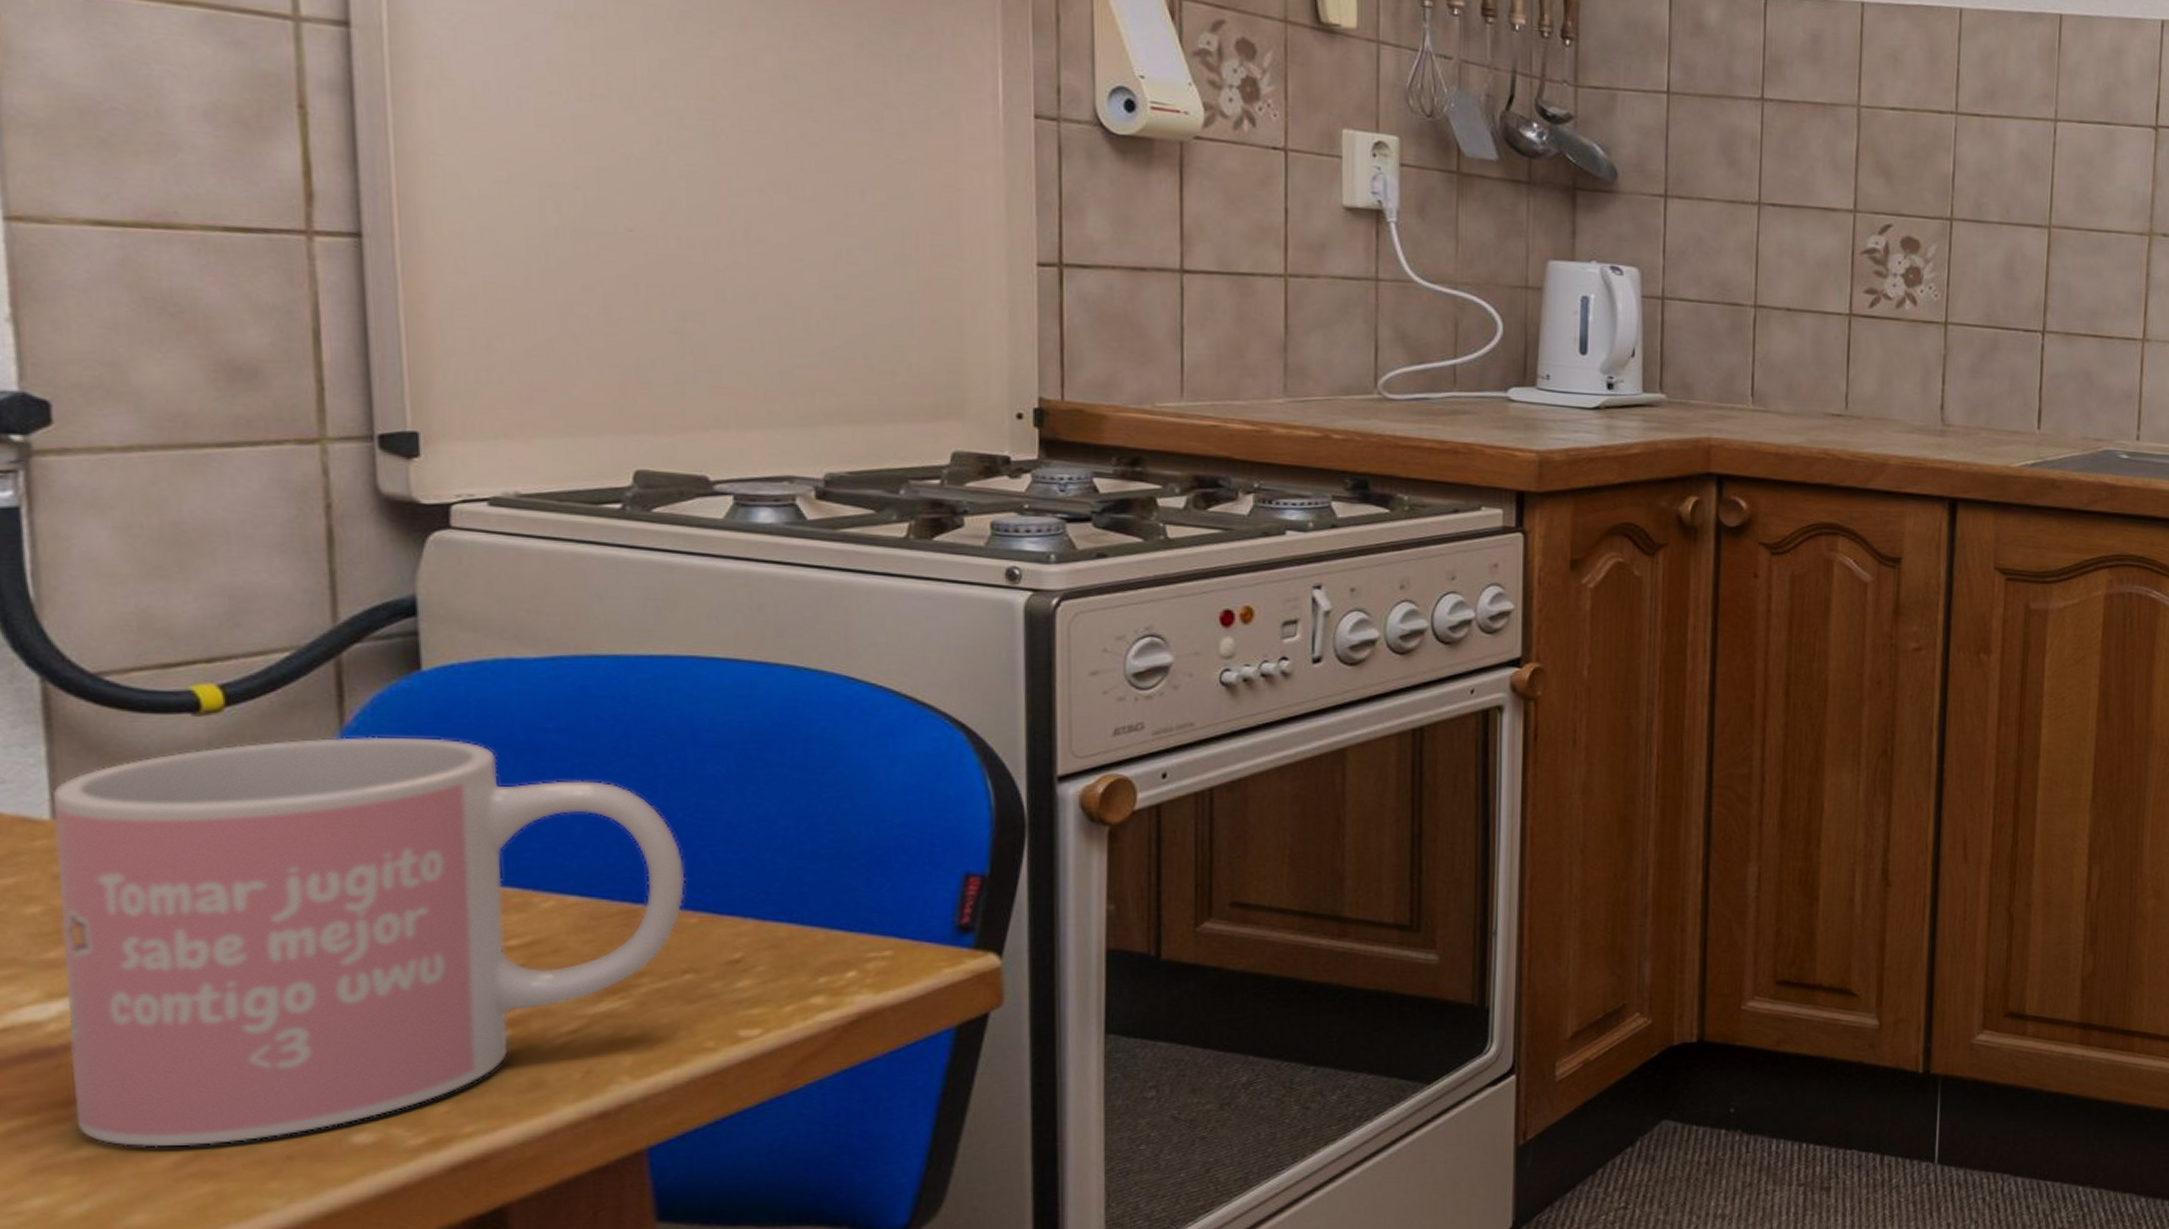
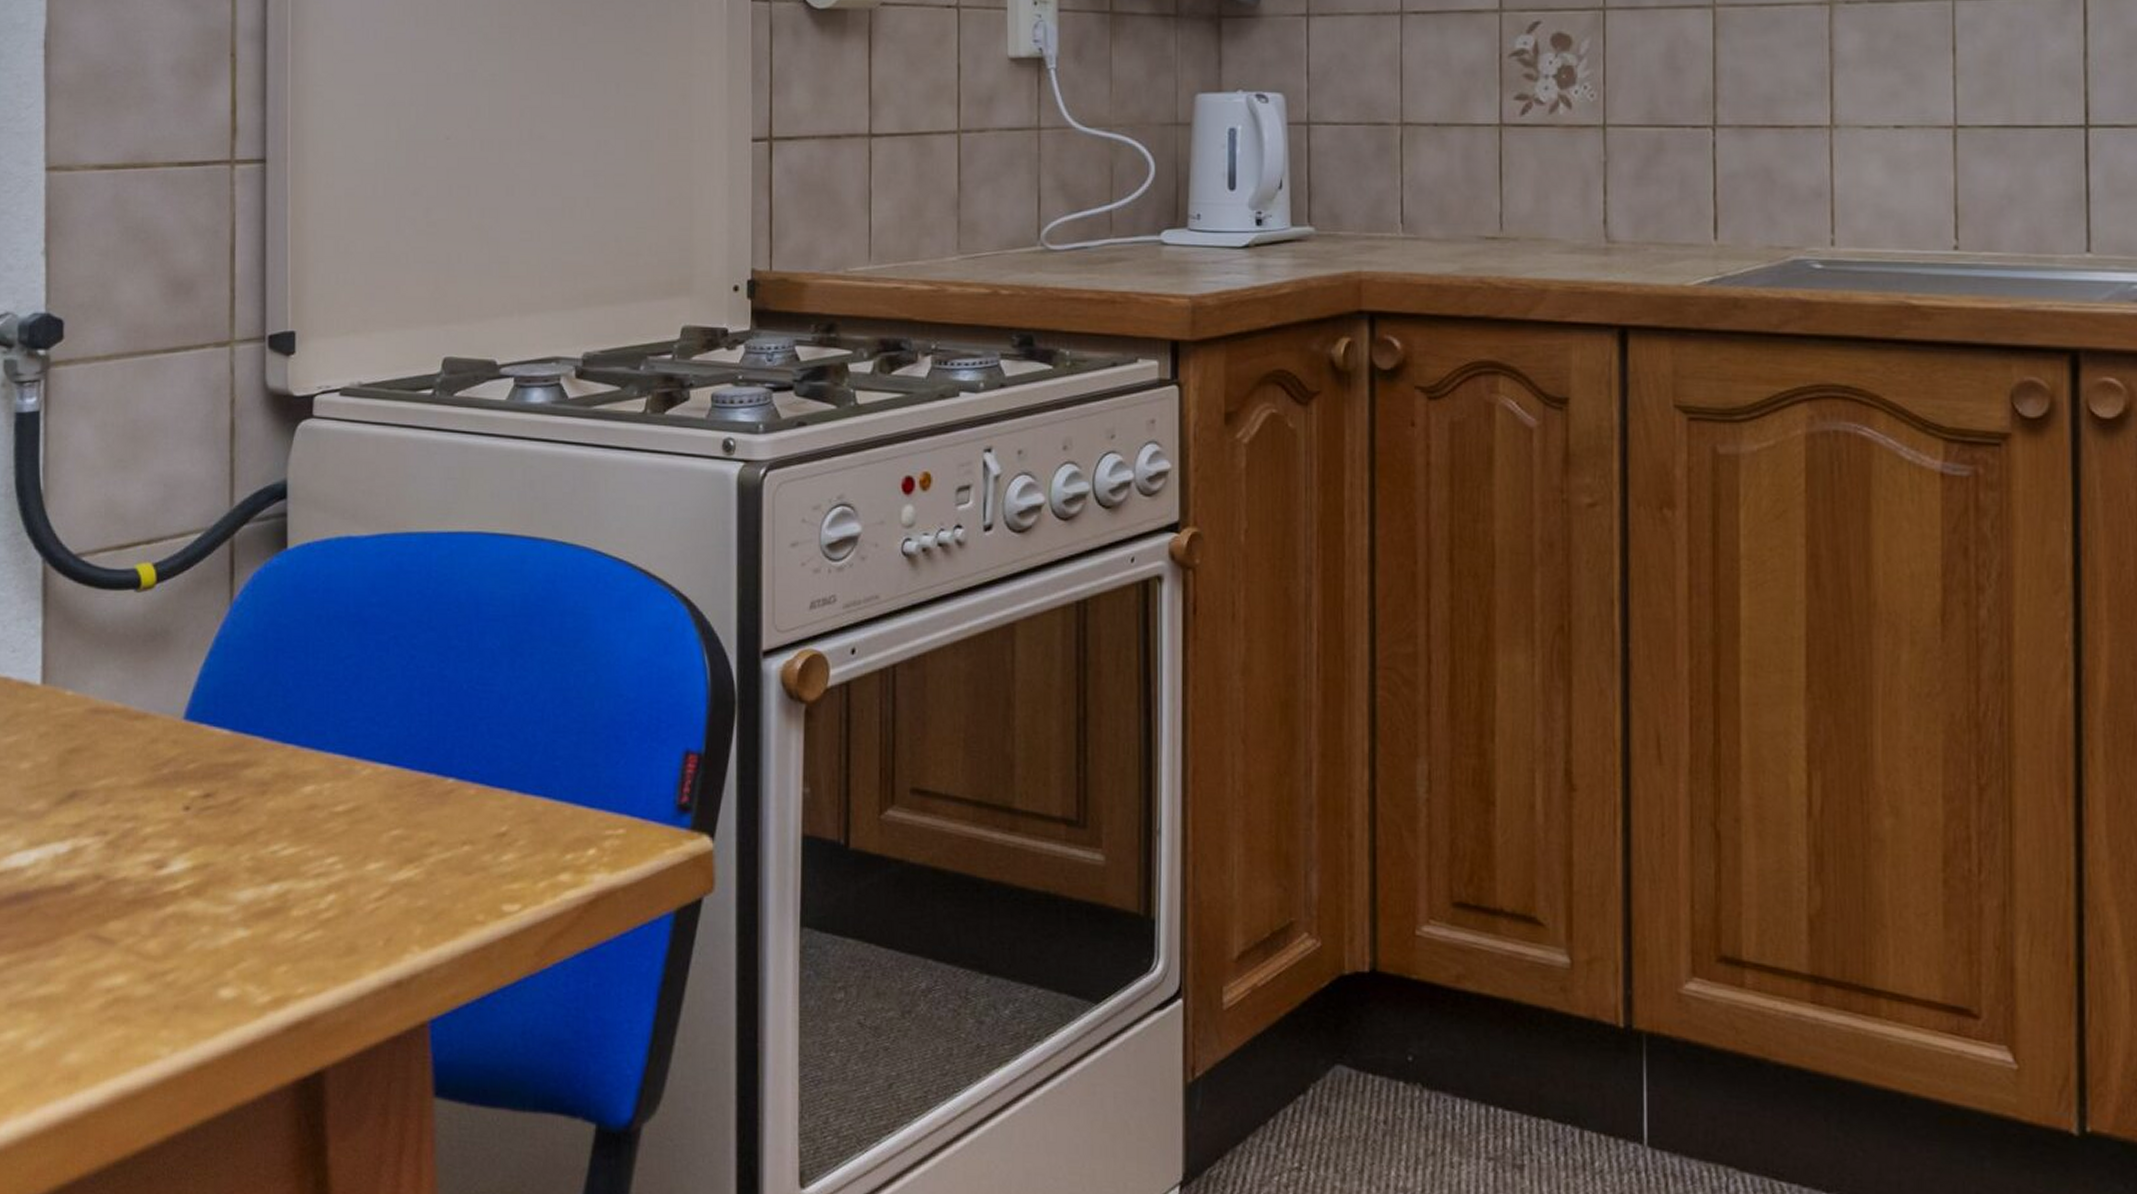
mug: present [52,736,686,1148] -> none [40,610,467,991]

